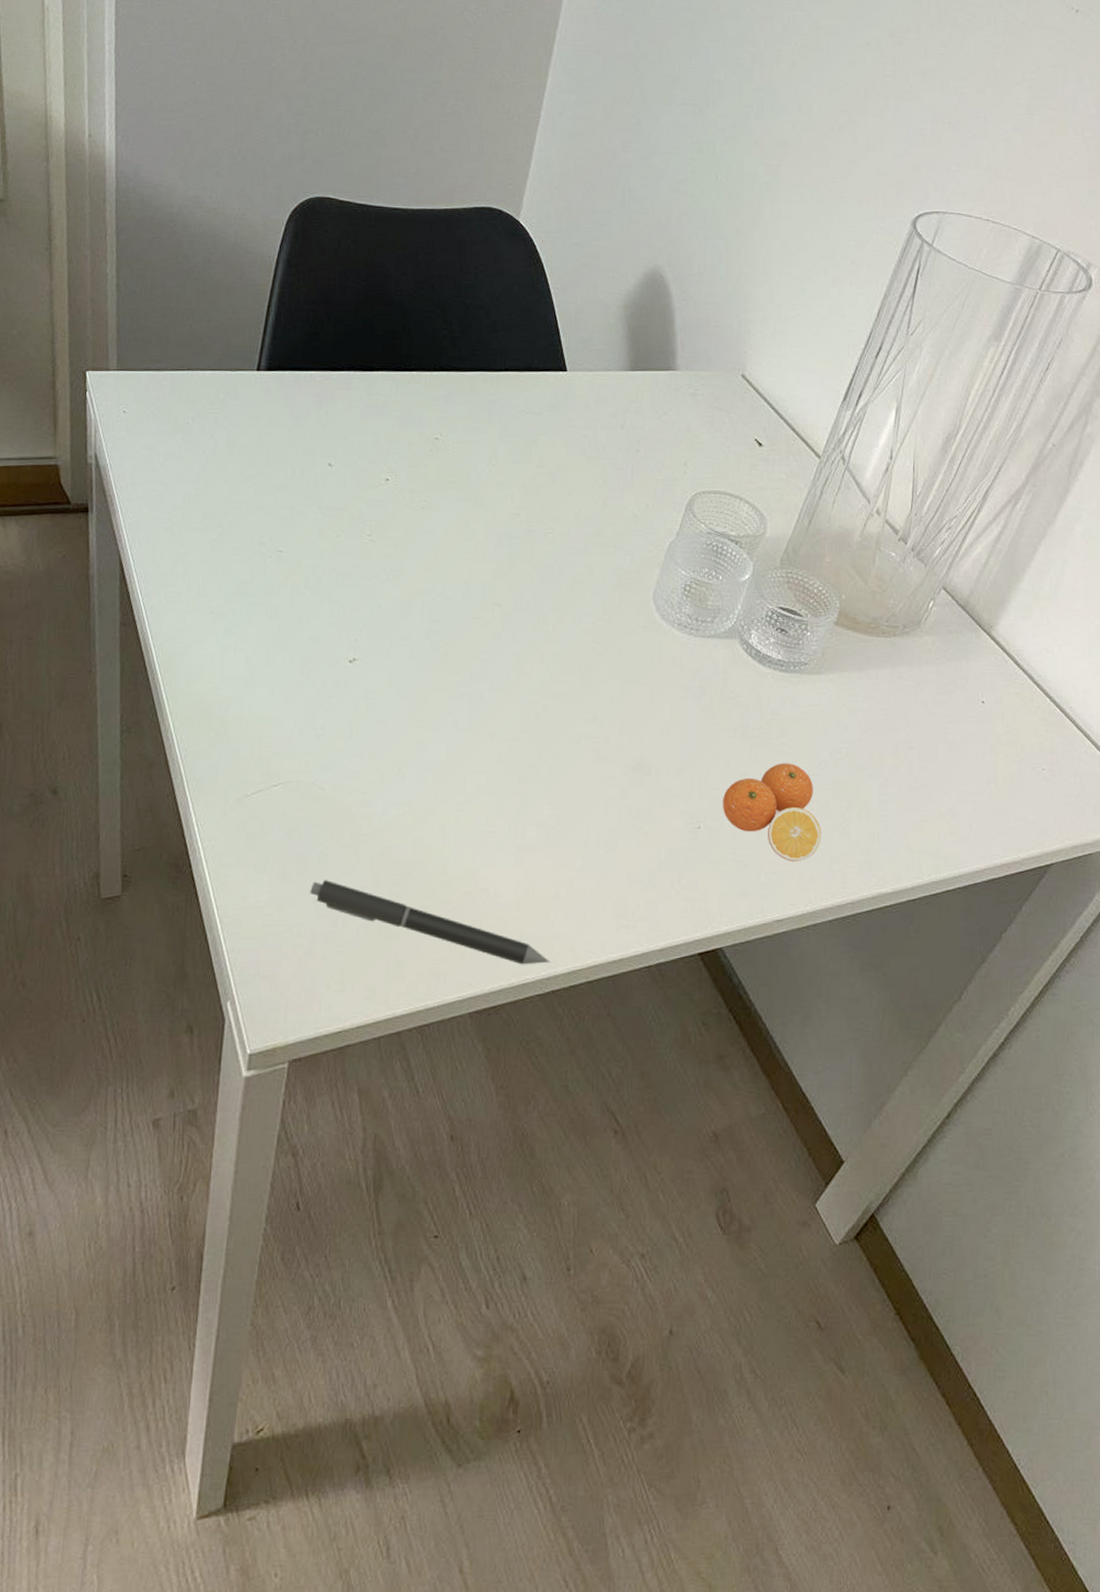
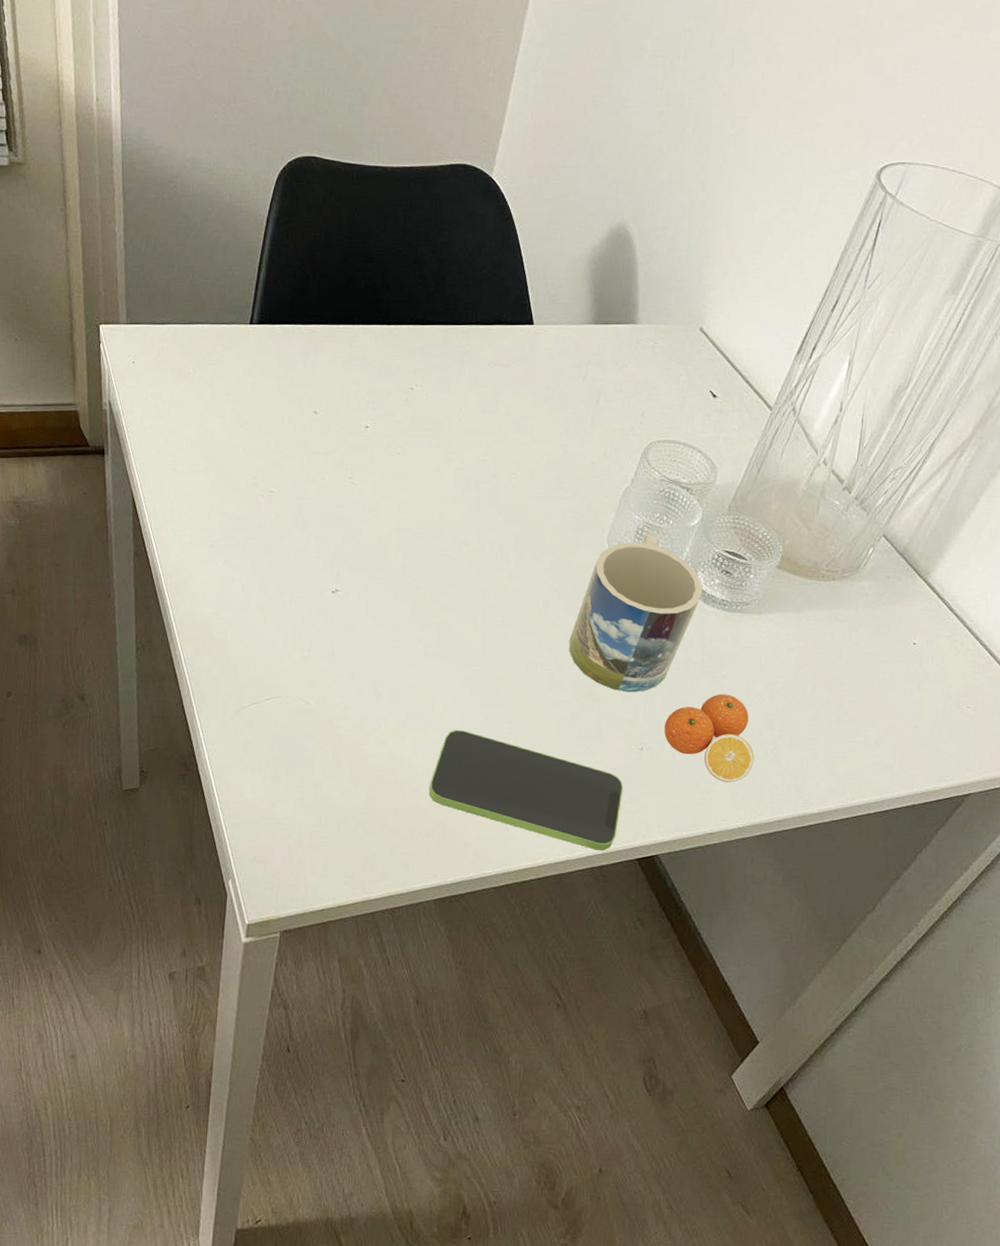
pen: present [310,880,551,965] -> none [298,782,506,862]
phone: none [461,813,681,946] -> present [428,730,624,851]
mug: none [615,591,758,765] -> present [569,534,703,693]

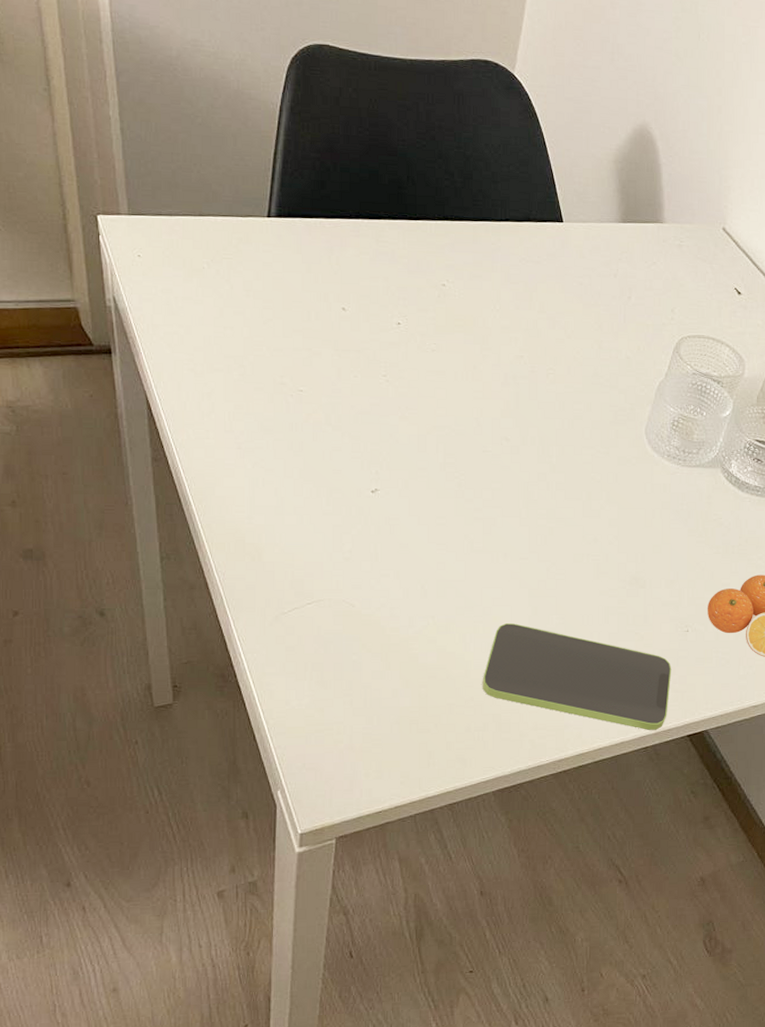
mug: present [569,534,703,693] -> none [613,426,737,578]

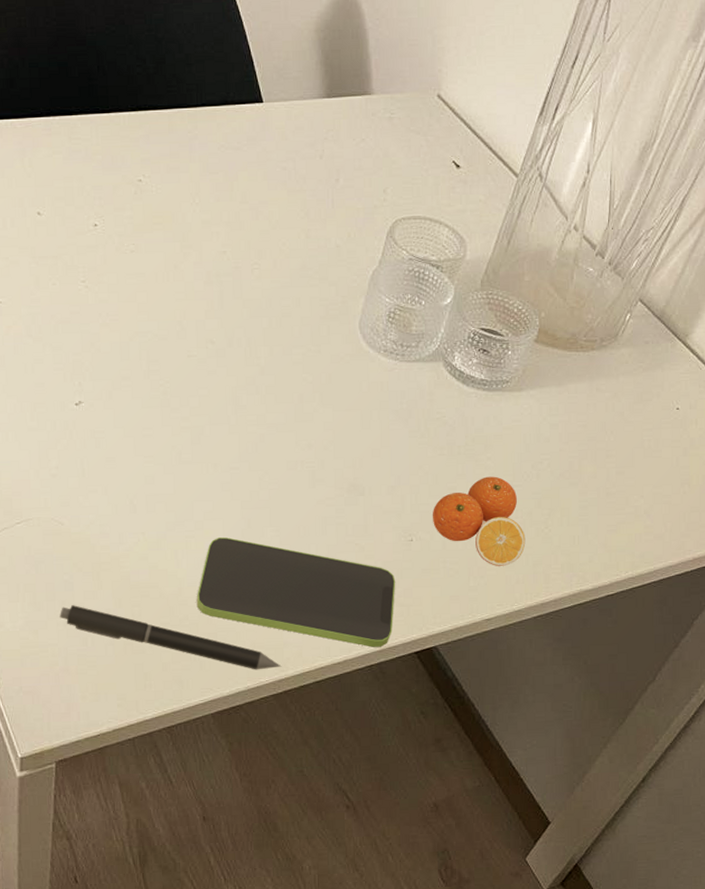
pen: none [347,685,562,750] -> present [60,605,282,670]

